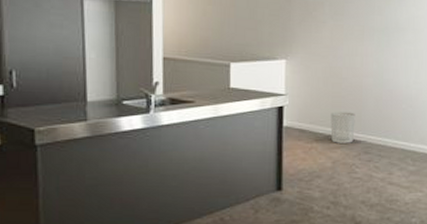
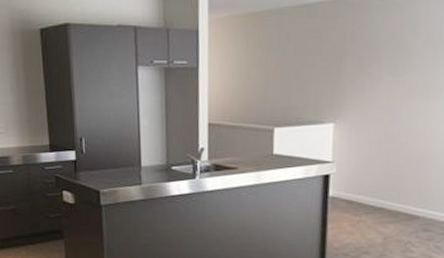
waste bin: present [330,111,356,143] -> none [383,182,414,218]

